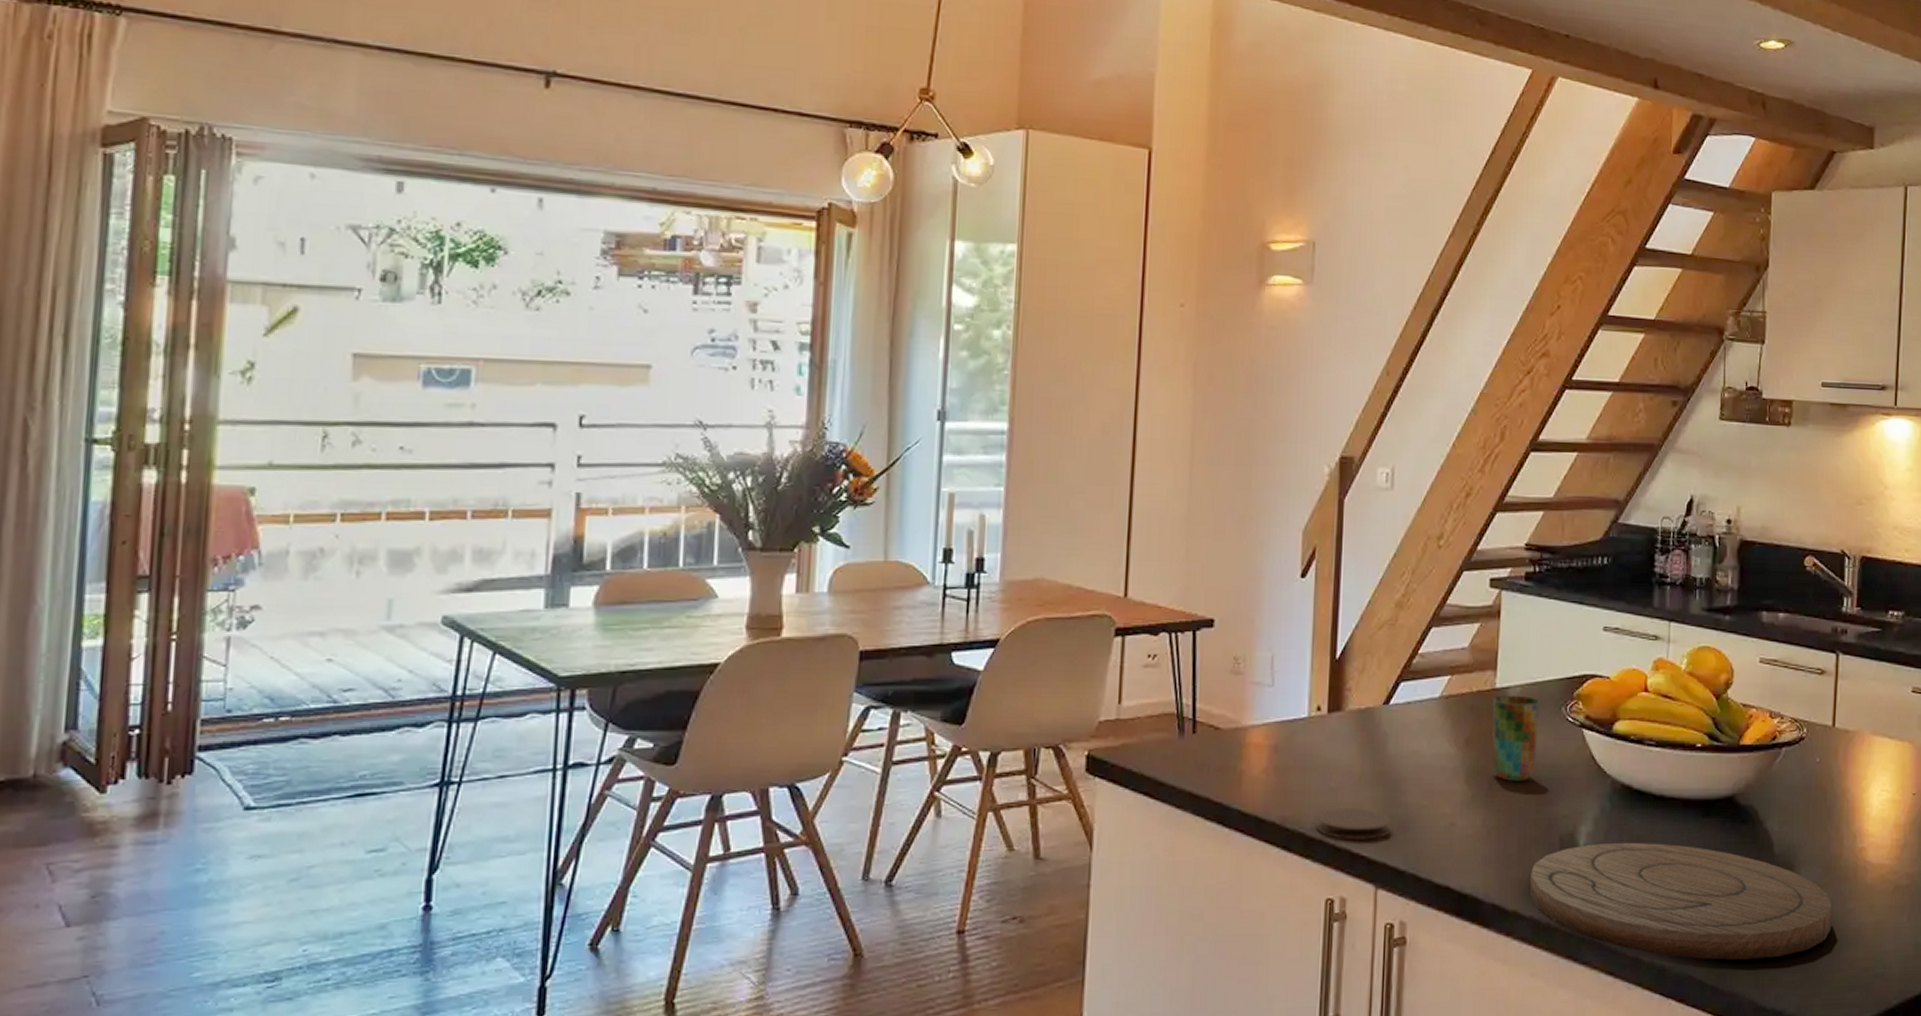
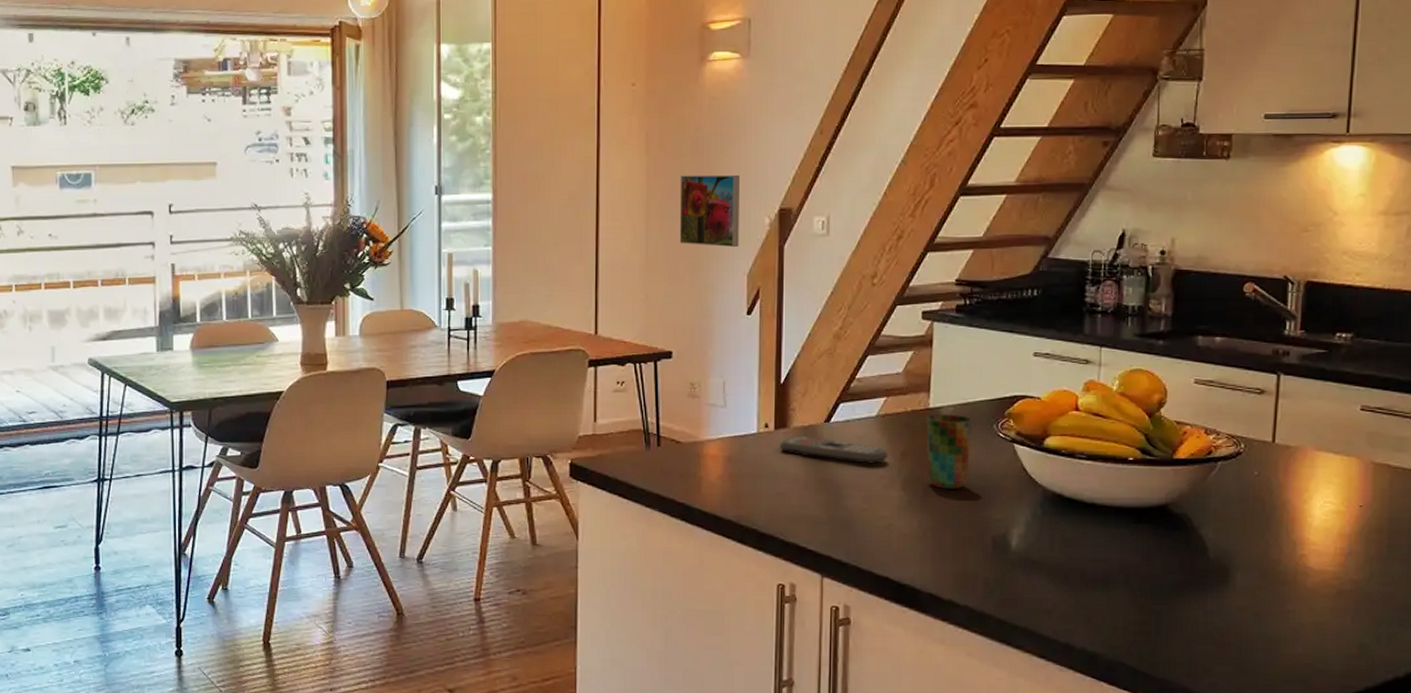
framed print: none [1227,413,1297,499] -> present [679,174,739,248]
coaster: present [1316,807,1391,840] -> none [767,508,834,537]
remote control: none [1333,720,1451,753] -> present [779,435,888,464]
cutting board: present [1530,842,1832,961] -> none [965,544,1270,652]

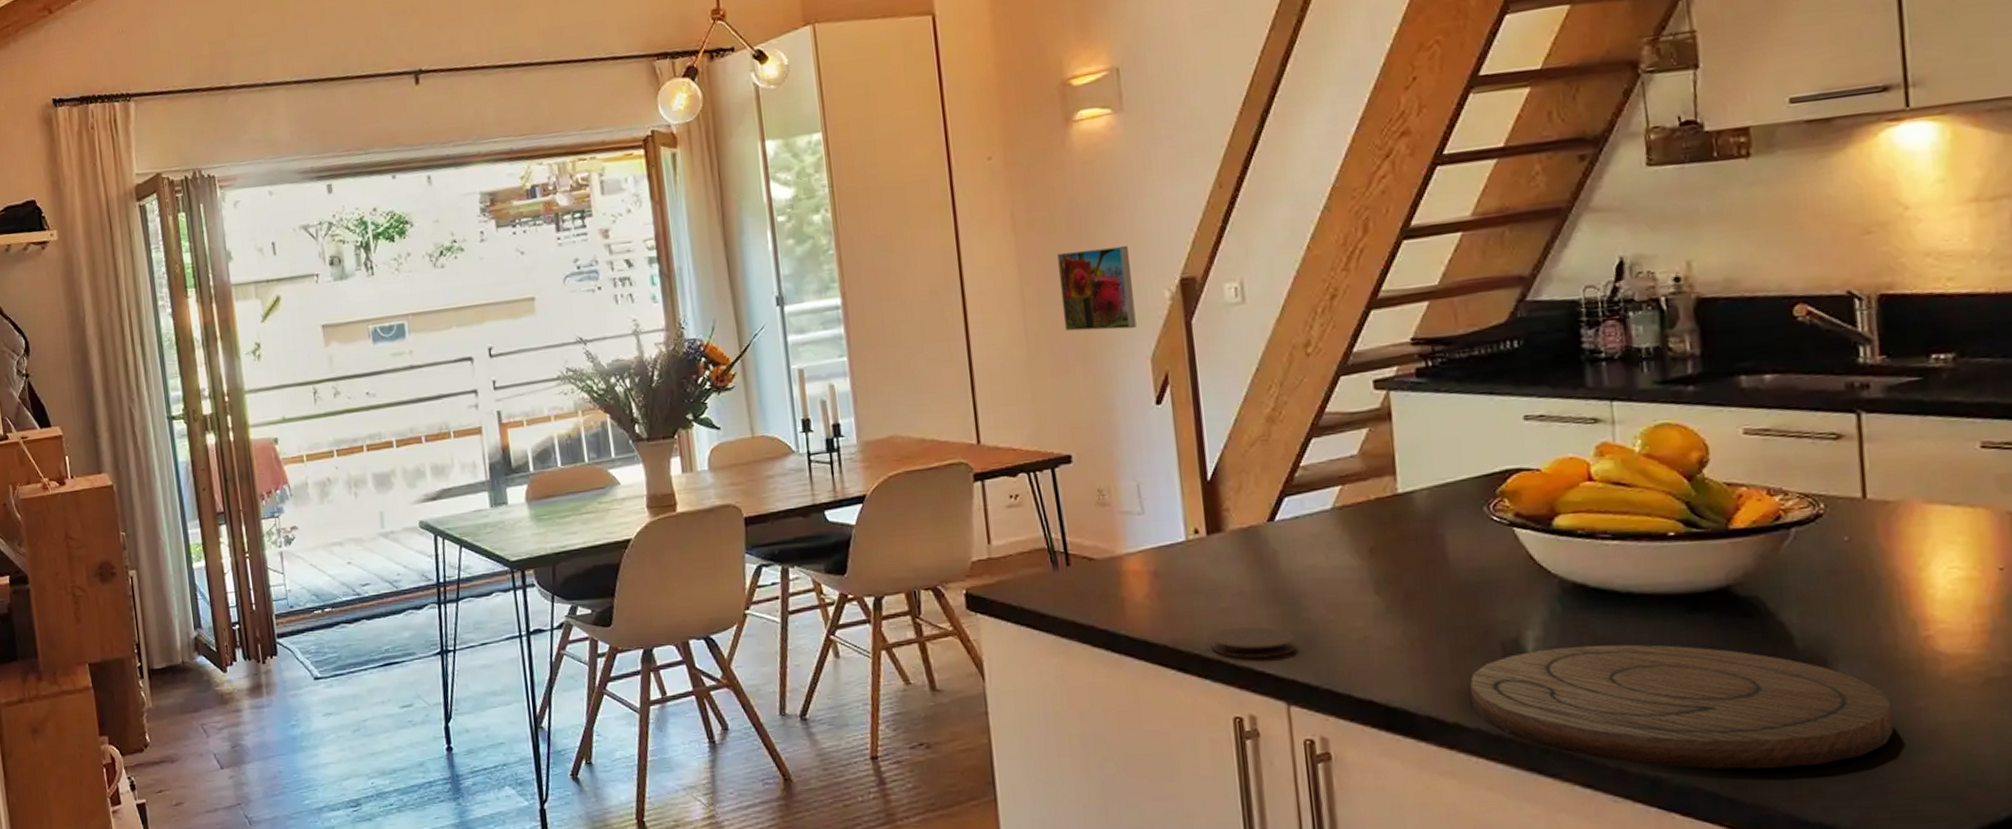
coaster: none [767,508,834,537] -> present [1210,626,1296,659]
remote control: present [779,435,888,464] -> none [1215,539,1353,567]
cup: present [926,414,972,489] -> none [1395,498,1459,589]
cutting board: none [965,544,1270,652] -> present [1470,644,1894,770]

